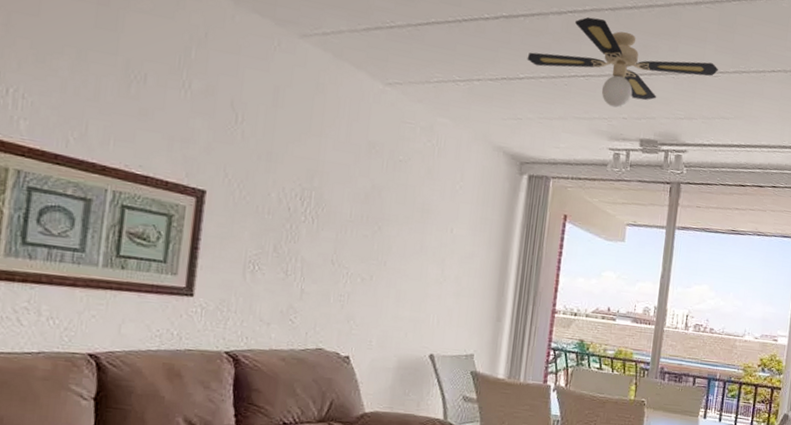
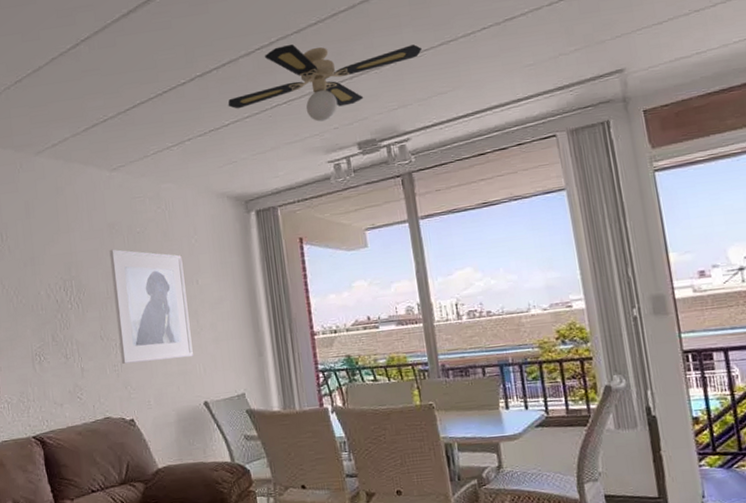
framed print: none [349,169,442,306] -> present [109,249,193,364]

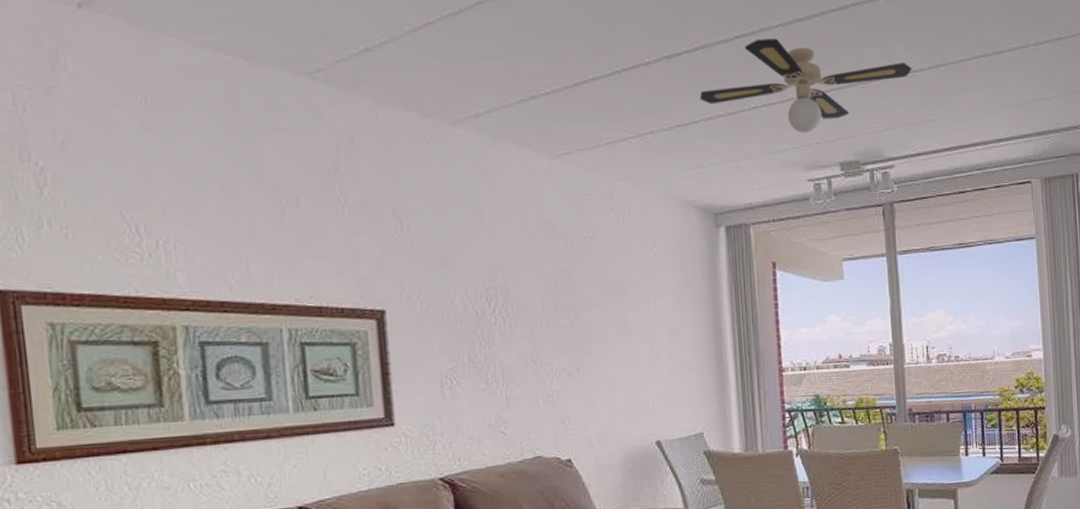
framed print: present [109,249,193,364] -> none [547,254,646,394]

